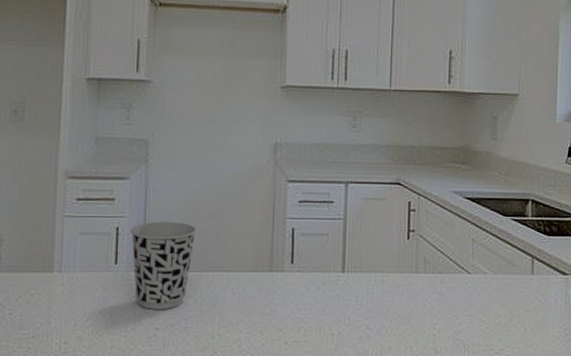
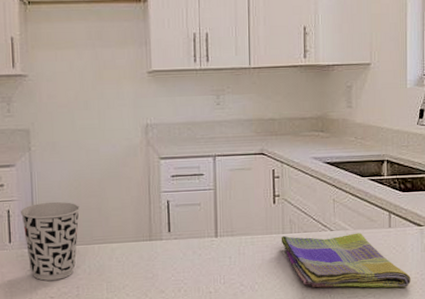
dish towel: none [413,275,553,342] -> present [281,233,411,288]

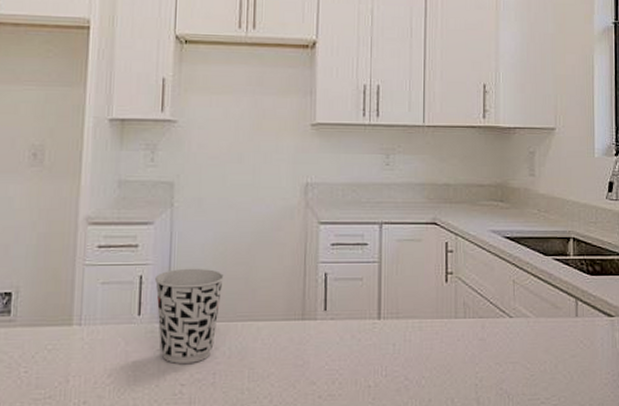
dish towel: present [281,233,411,288] -> none [453,320,601,390]

